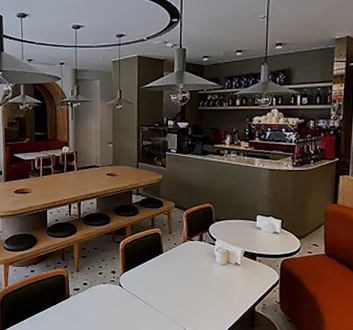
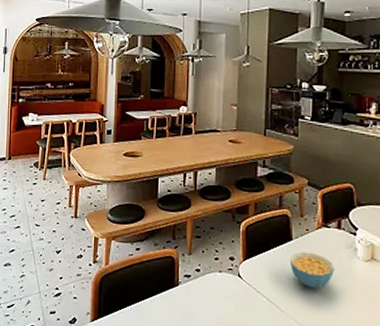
cereal bowl: none [161,262,197,290] -> present [289,251,334,288]

